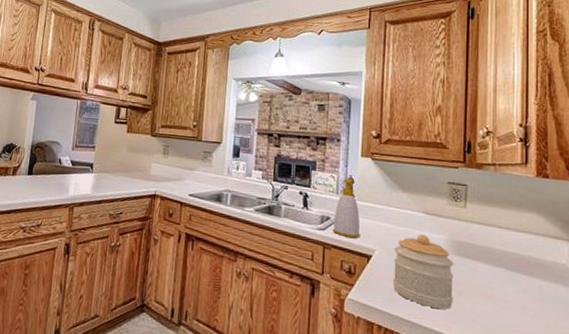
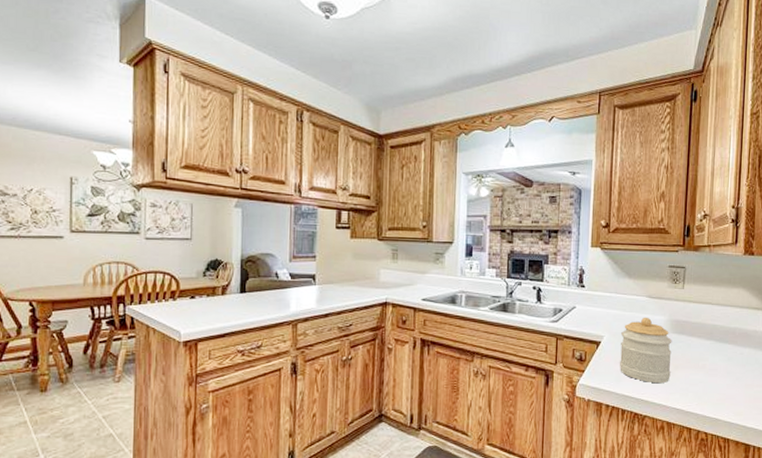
soap bottle: present [332,178,360,238] -> none [565,269,590,326]

